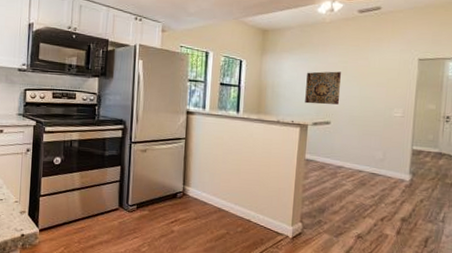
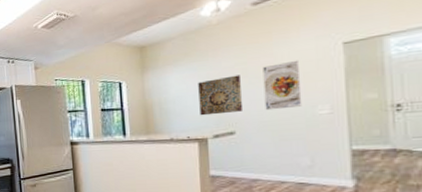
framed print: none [356,67,387,108] -> present [262,60,303,111]

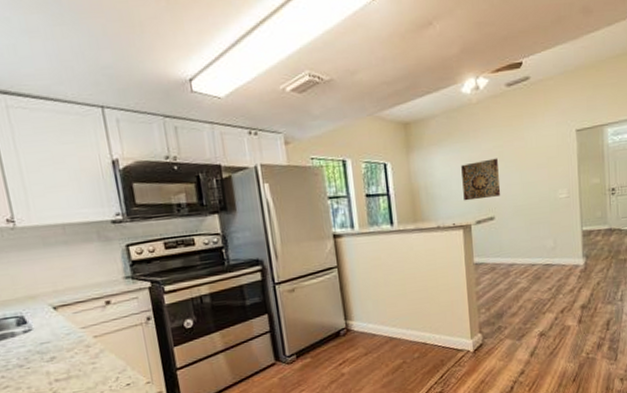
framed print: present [262,60,303,111] -> none [516,145,547,195]

